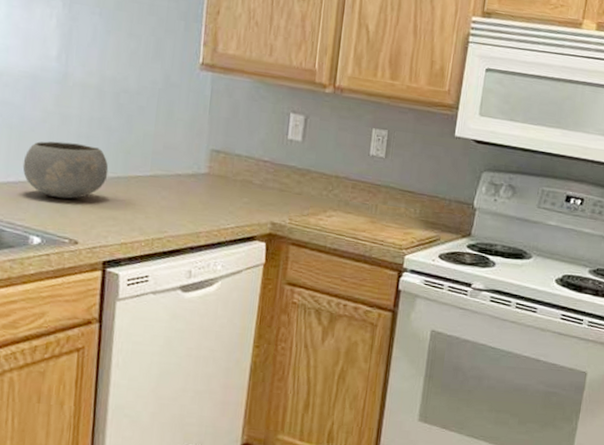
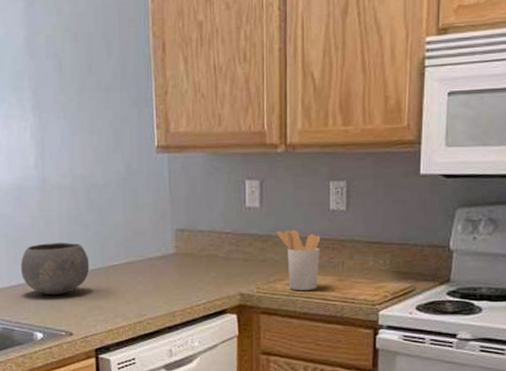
utensil holder: none [315,167,358,228] -> present [276,230,321,290]

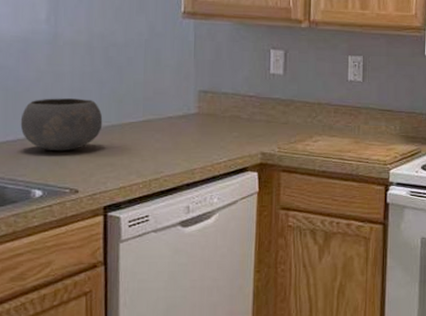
utensil holder: present [276,230,321,290] -> none [298,96,339,151]

